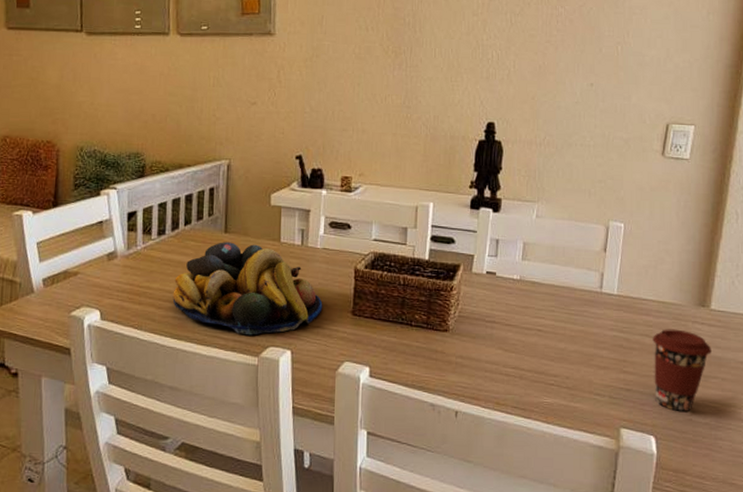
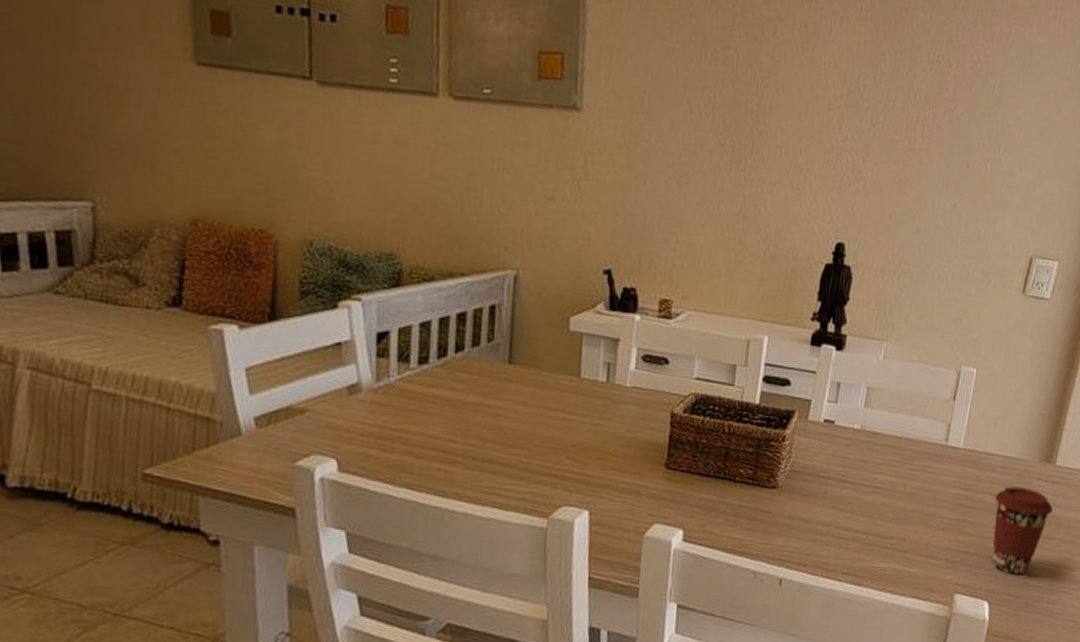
fruit bowl: present [172,242,323,336] -> none [437,375,631,493]

